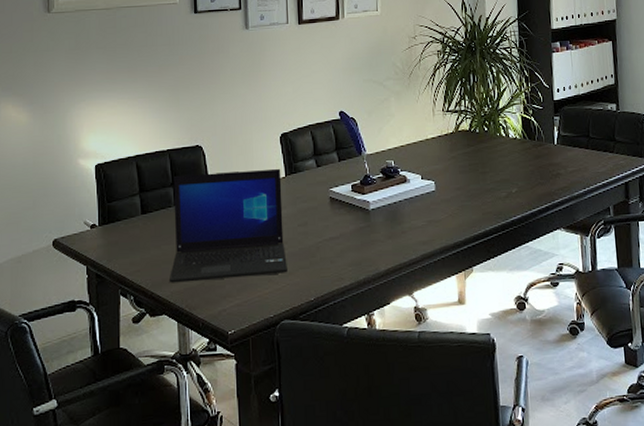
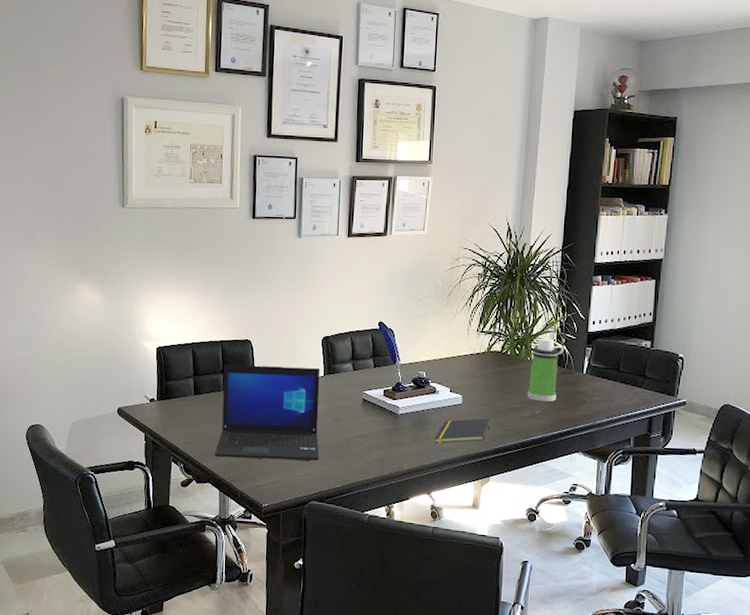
notepad: none [410,203,468,237] -> present [434,418,491,443]
water bottle: none [500,111,532,179] -> present [527,338,564,402]

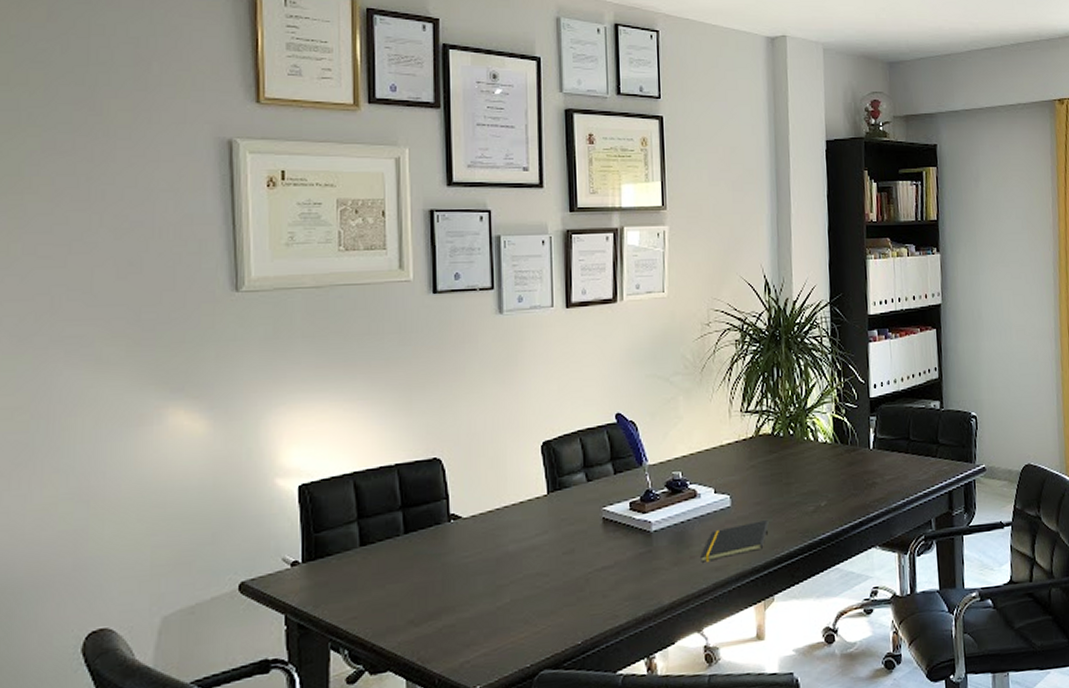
laptop: present [215,364,321,461] -> none [397,484,549,632]
water bottle: present [527,338,564,402] -> none [808,410,845,491]

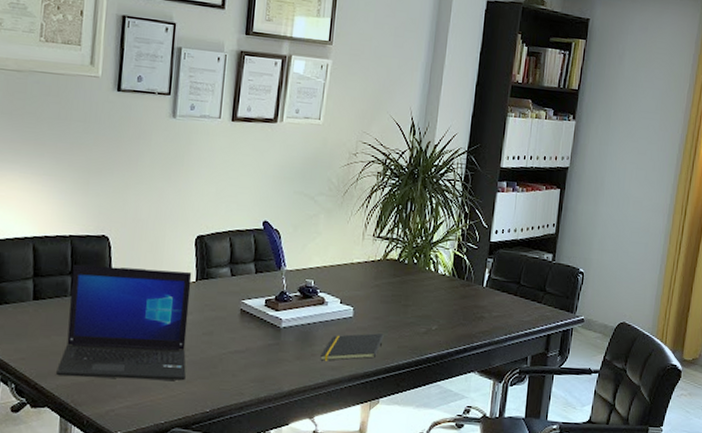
laptop: none [397,484,549,632] -> present [56,264,192,381]

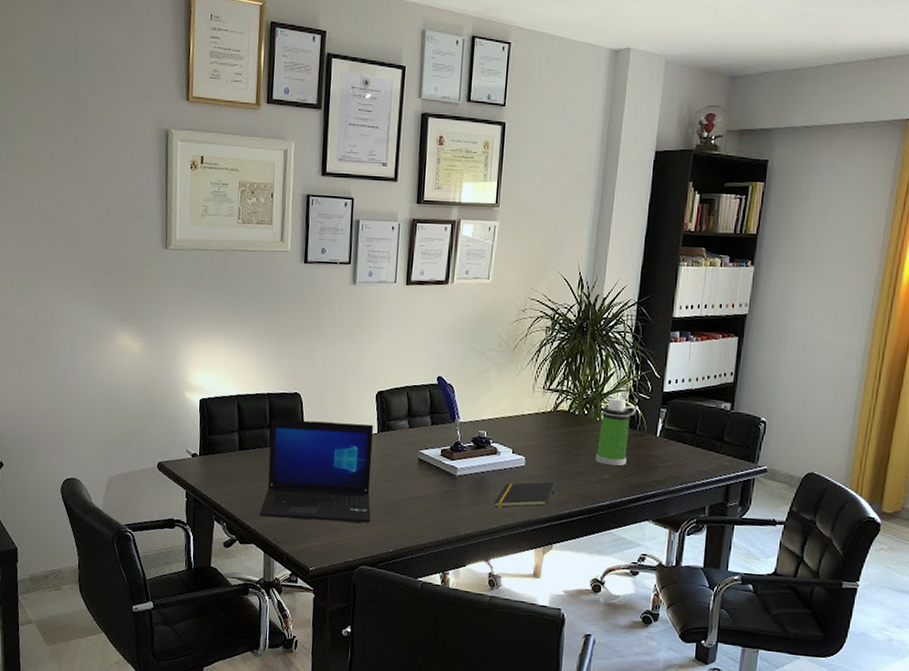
water bottle: none [423,246,464,317] -> present [595,397,636,467]

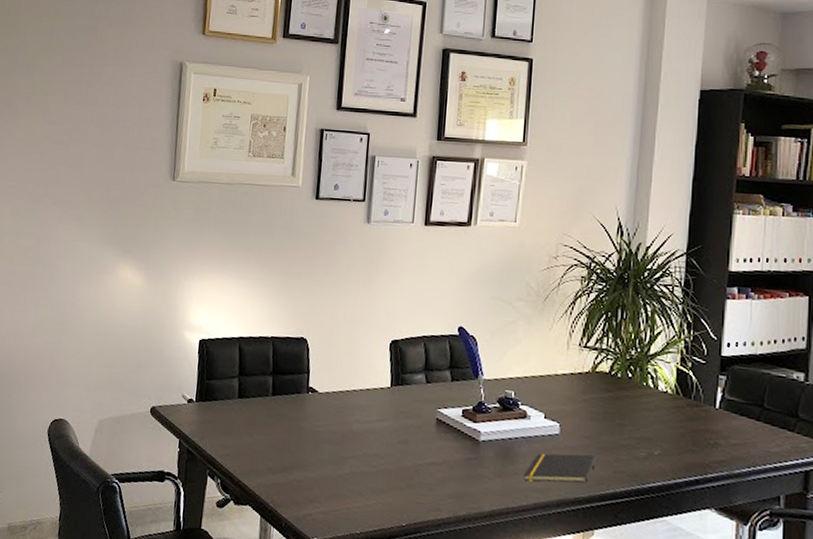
laptop: present [260,418,374,523] -> none [258,365,387,490]
water bottle: present [595,397,636,467] -> none [642,359,689,441]

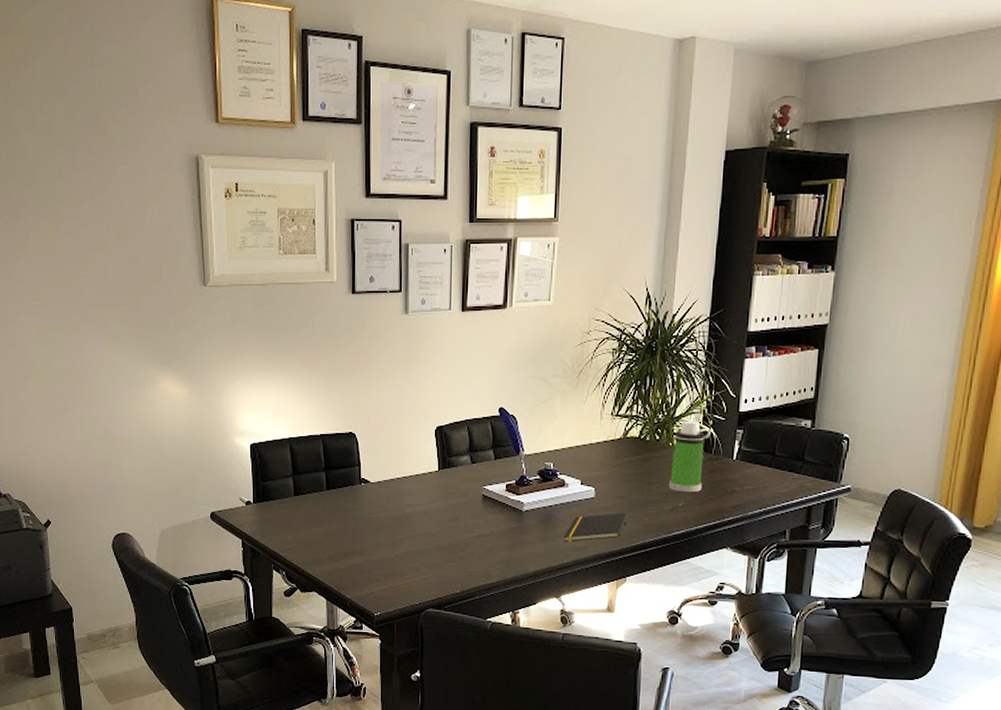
water bottle: none [642,359,689,441] -> present [668,420,711,493]

